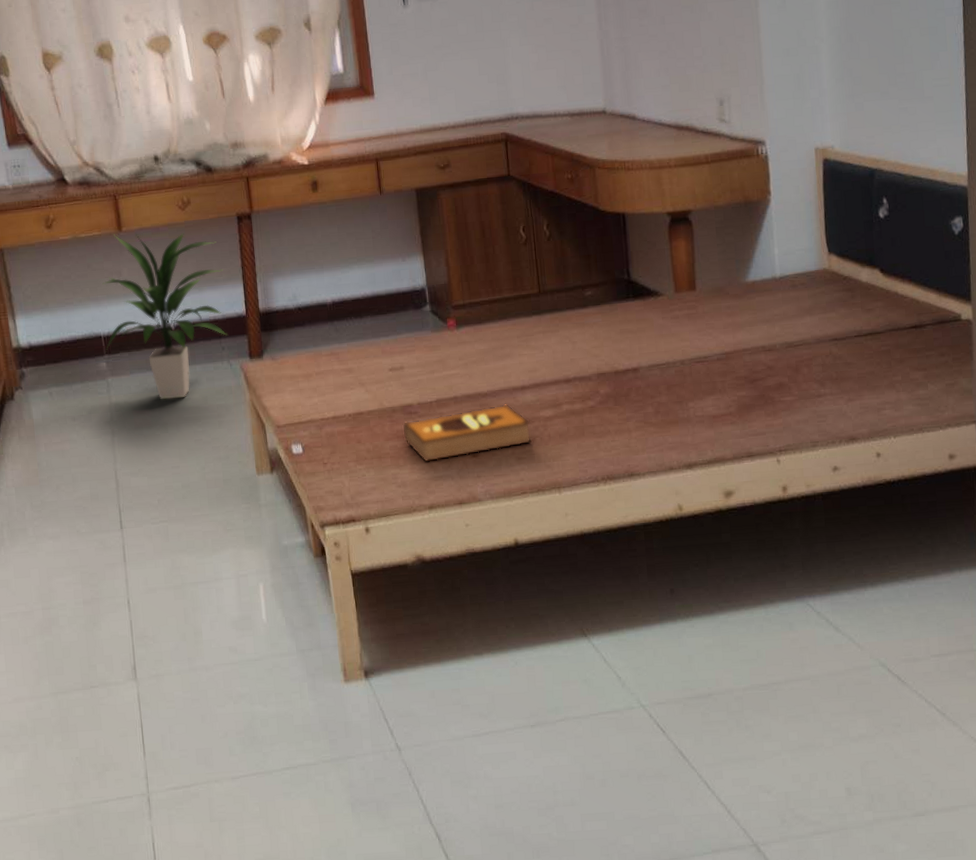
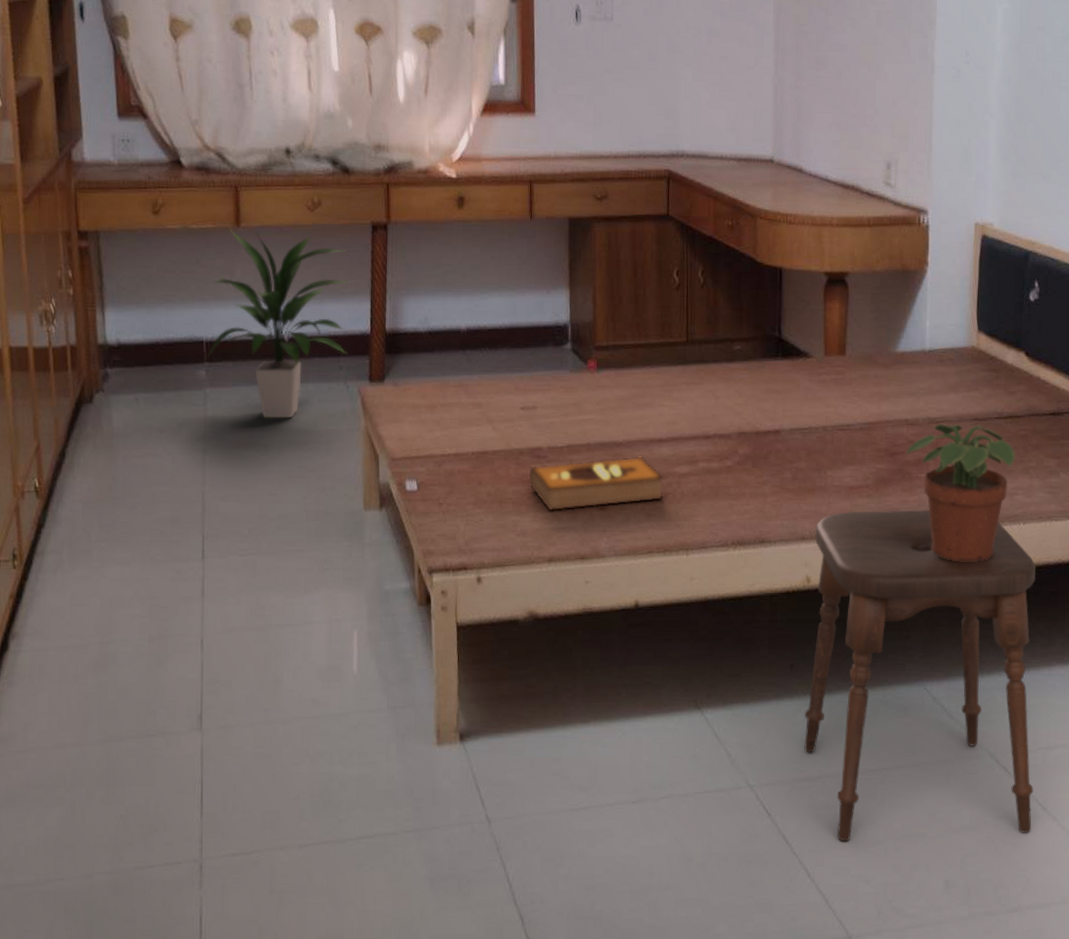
stool: none [682,431,932,755] -> present [804,510,1036,842]
potted plant: none [766,344,880,480] -> present [906,423,1016,563]

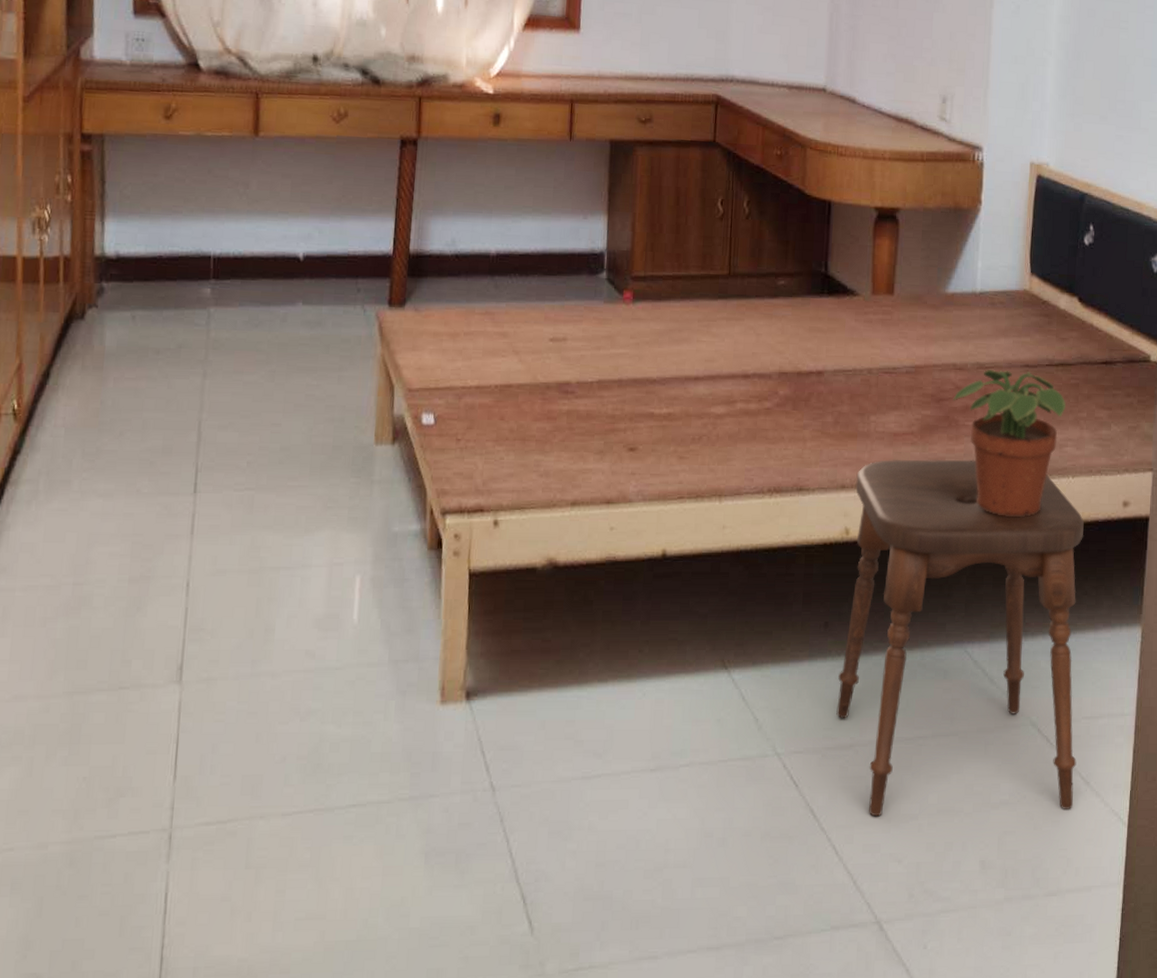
indoor plant: present [207,229,350,419] -> none [213,138,374,343]
hardback book: present [527,455,665,511] -> none [553,393,700,451]

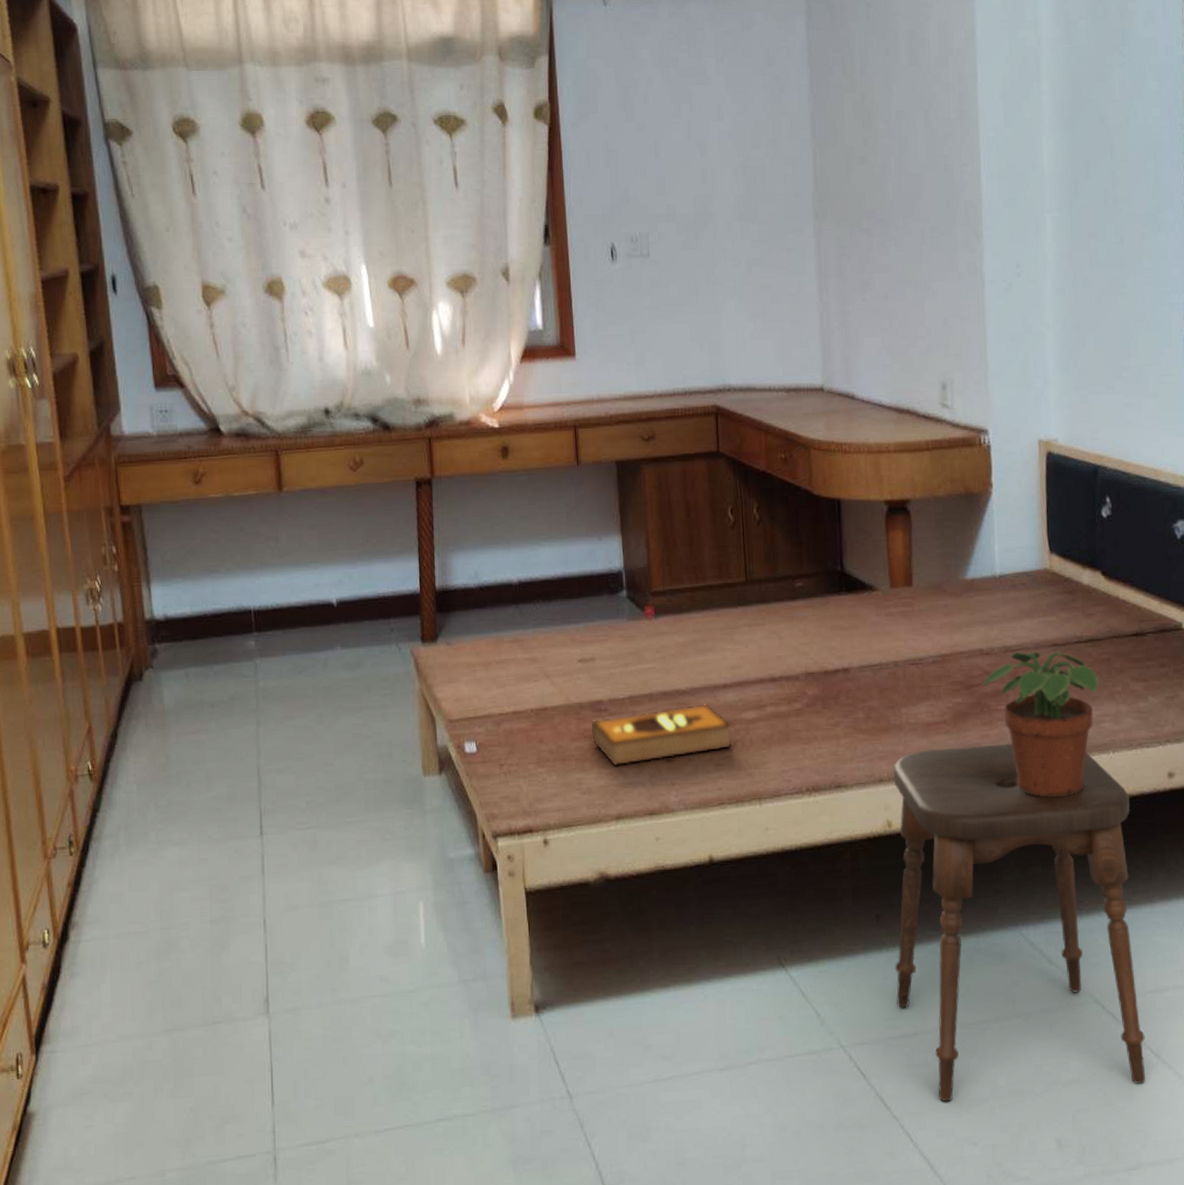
hardback book: none [553,393,700,451] -> present [589,702,733,767]

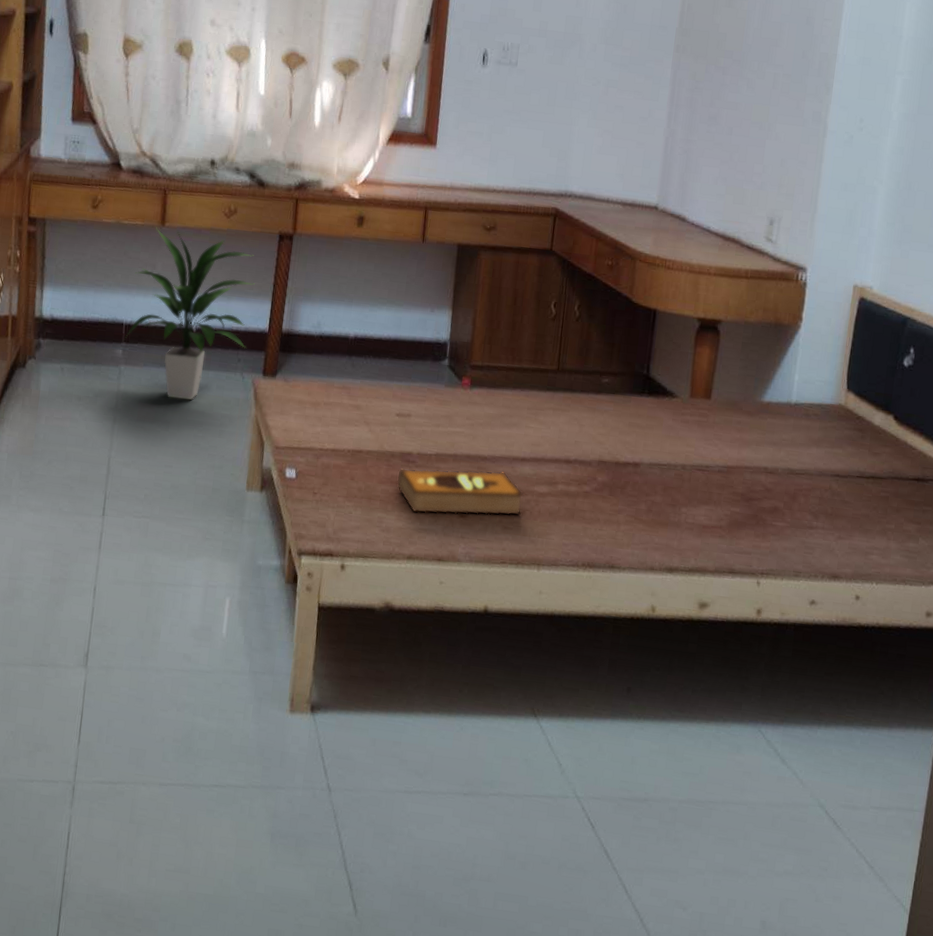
indoor plant: none [255,494,398,687] -> present [125,227,255,400]
stool: present [893,743,1146,1102] -> none [633,548,885,889]
potted plant: present [983,650,1100,798] -> none [762,475,875,615]

